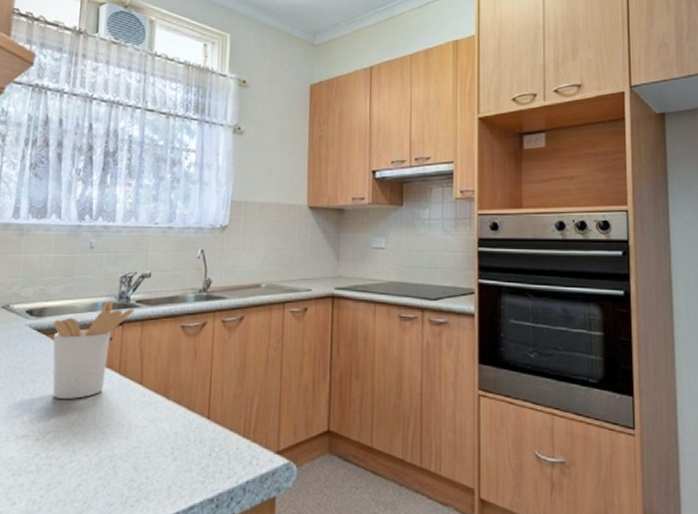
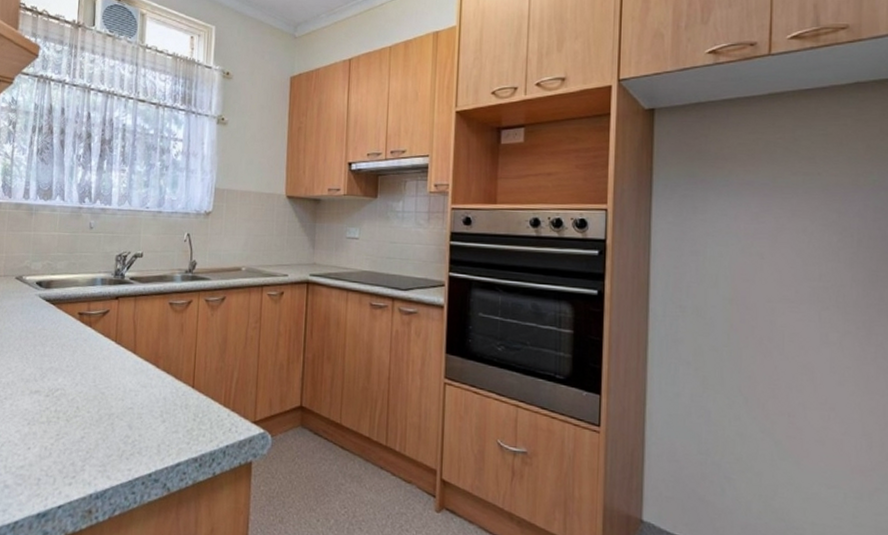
utensil holder: present [52,302,135,399] -> none [59,277,129,362]

